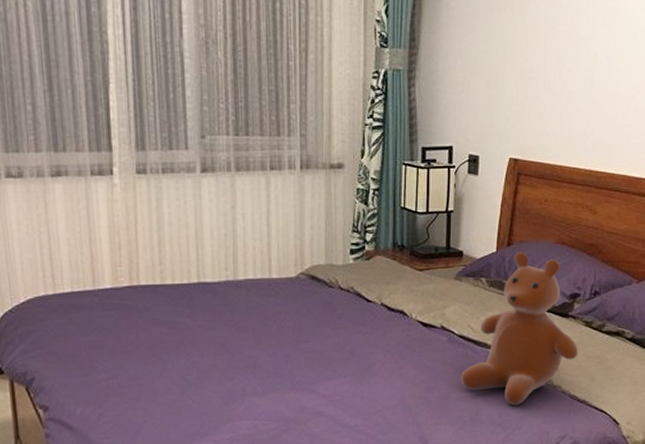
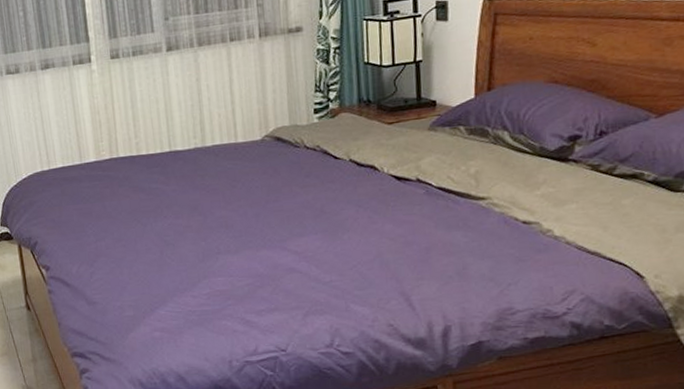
teddy bear: present [461,252,578,406] -> none [443,95,584,259]

